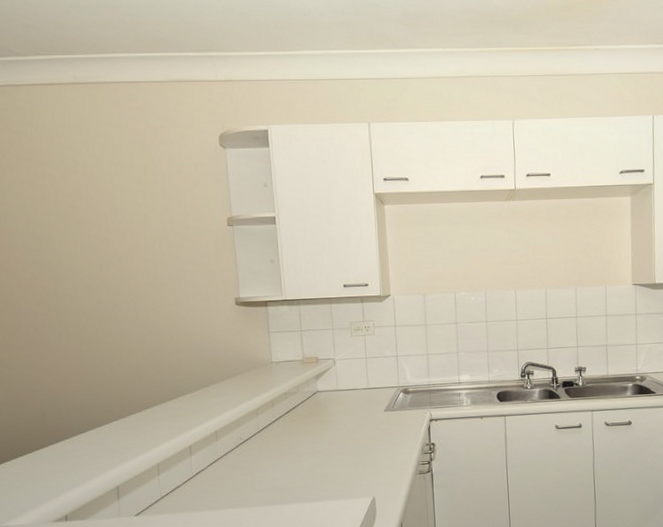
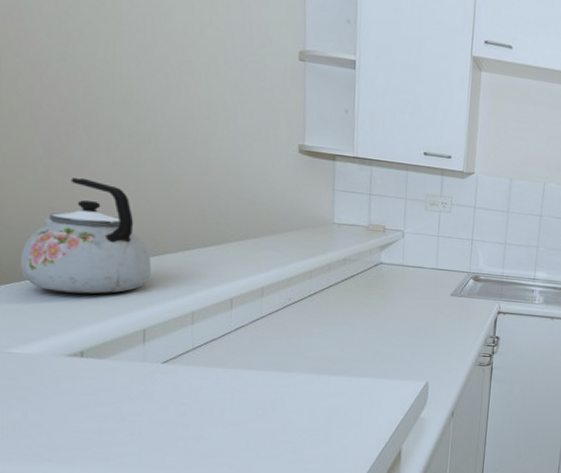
kettle: none [10,359,119,464] -> present [20,177,151,294]

